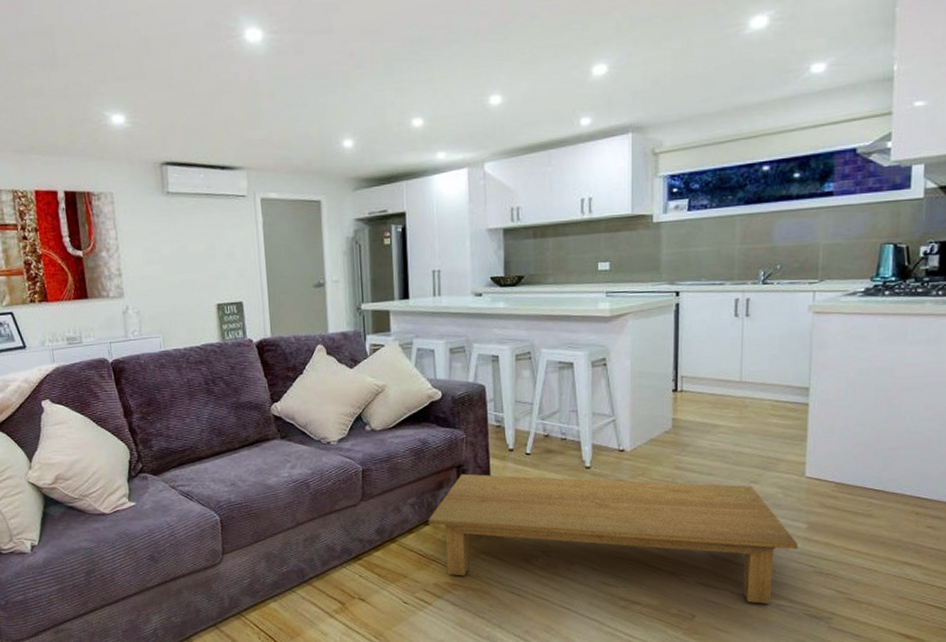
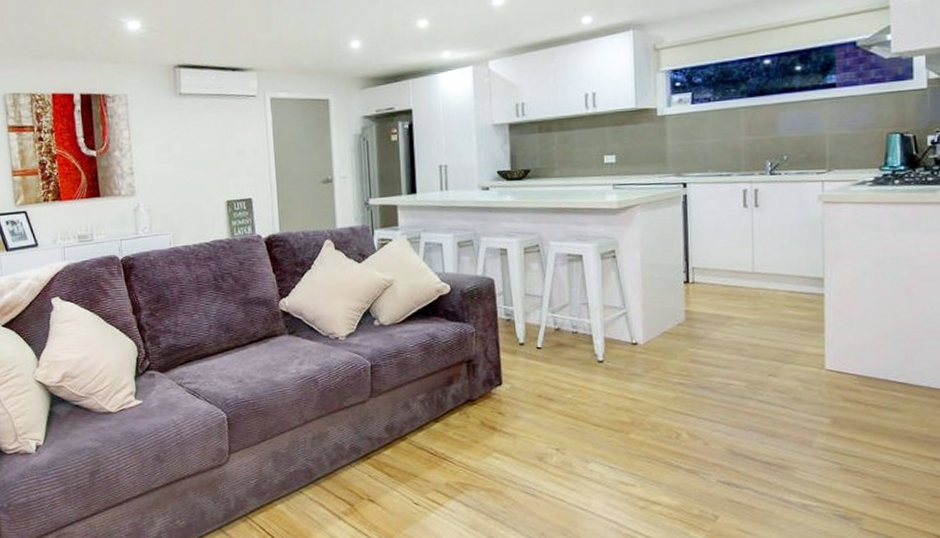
coffee table: present [428,473,798,605] -> none [438,368,822,505]

